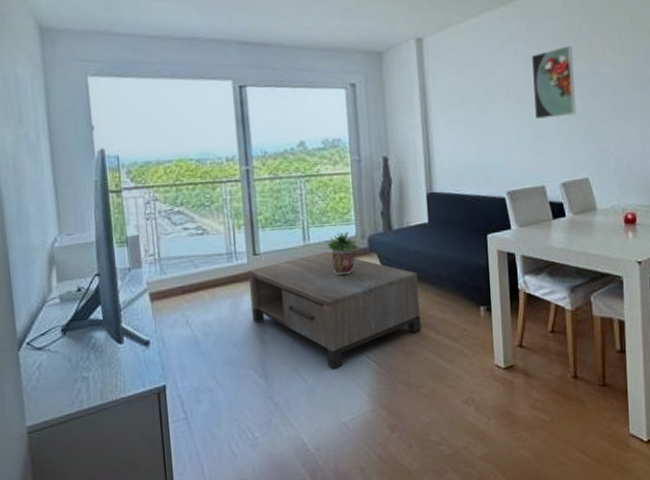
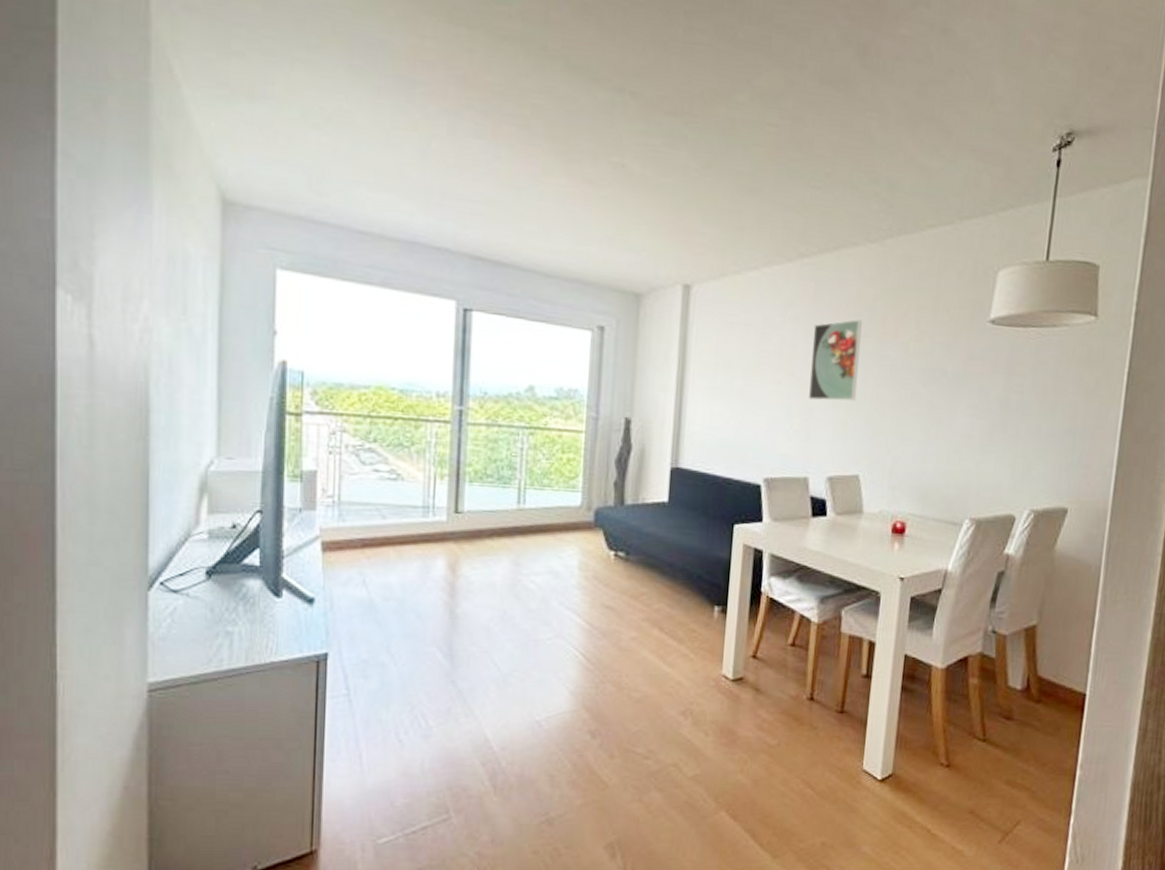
coffee table: present [248,251,421,369] -> none [444,520,647,657]
potted plant: present [325,232,360,276] -> none [543,499,584,550]

